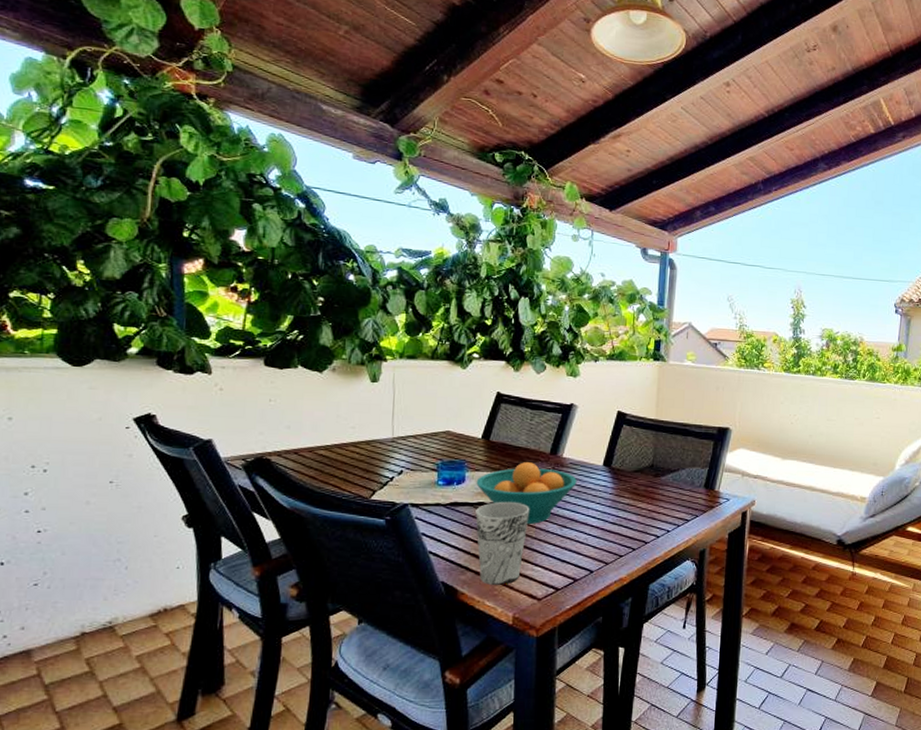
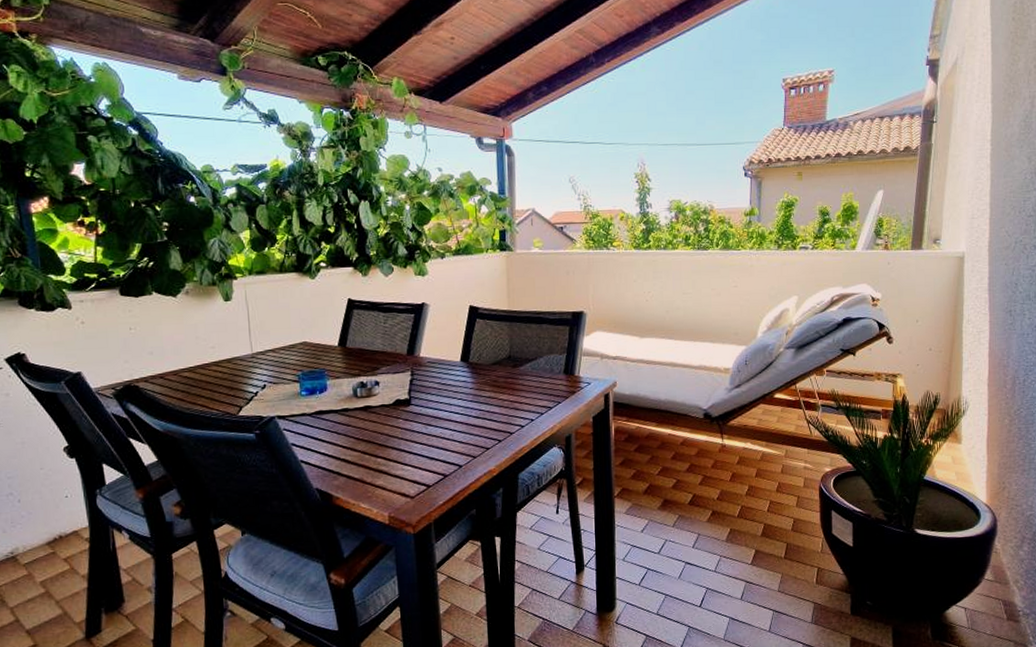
cup: present [475,501,530,585] -> none [341,405,394,488]
fruit bowl: present [476,462,577,525] -> none [338,365,437,427]

